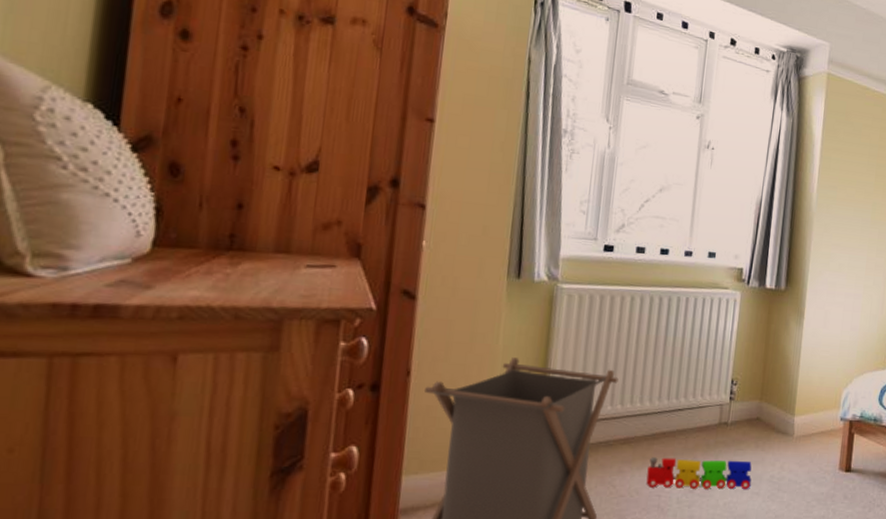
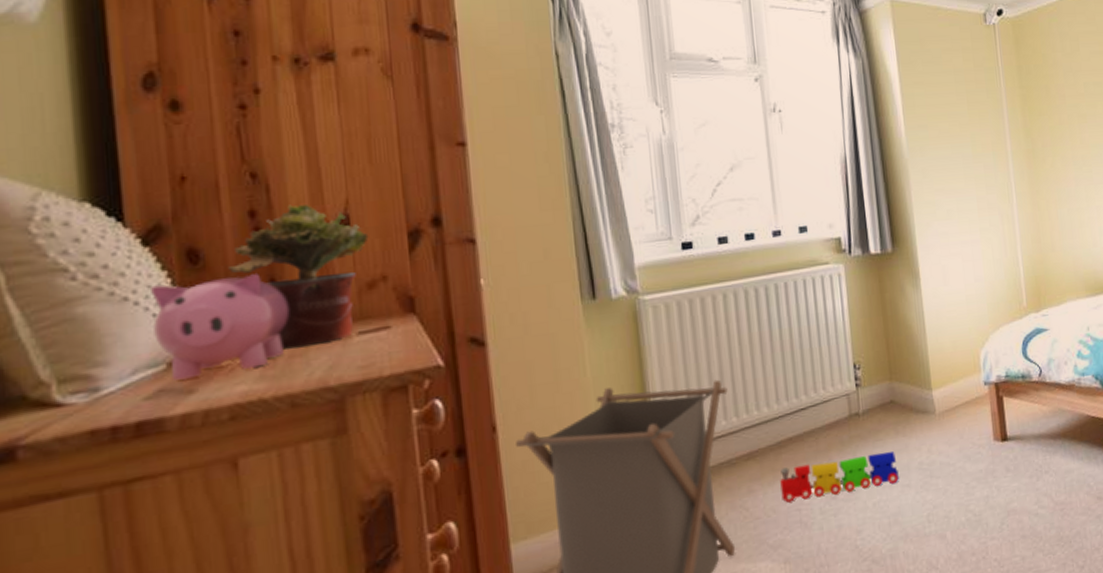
piggy bank: none [126,188,251,279] -> present [151,274,290,381]
potted plant: none [203,142,333,269] -> present [228,204,369,349]

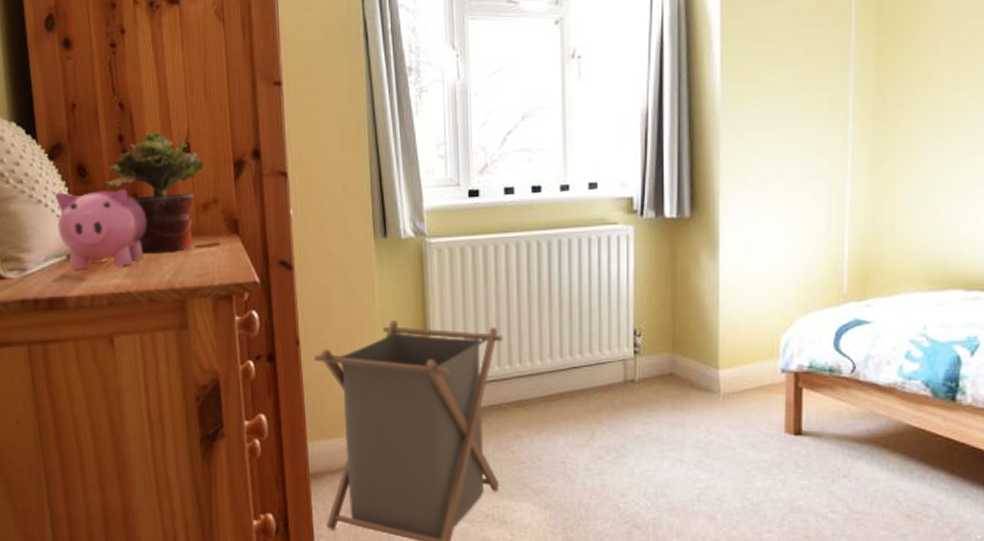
toy train: present [780,450,899,503] -> none [547,421,671,457]

